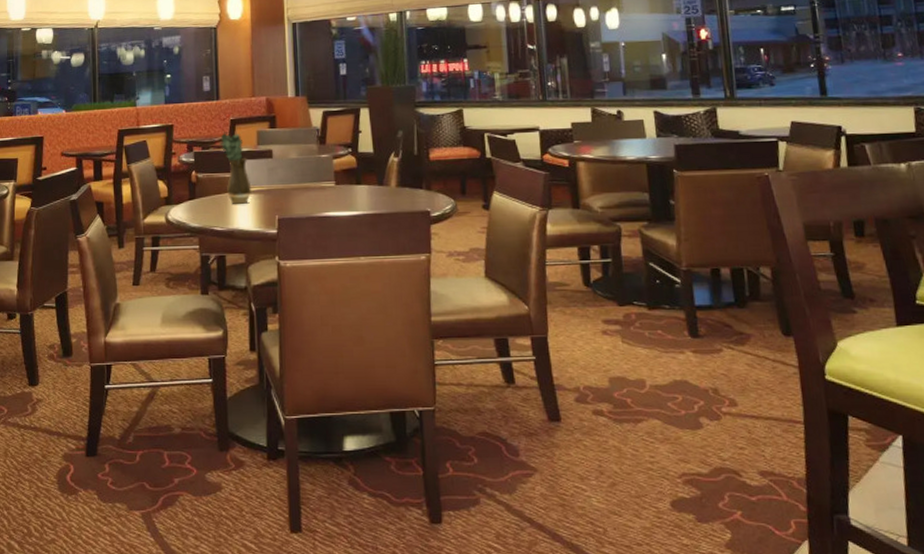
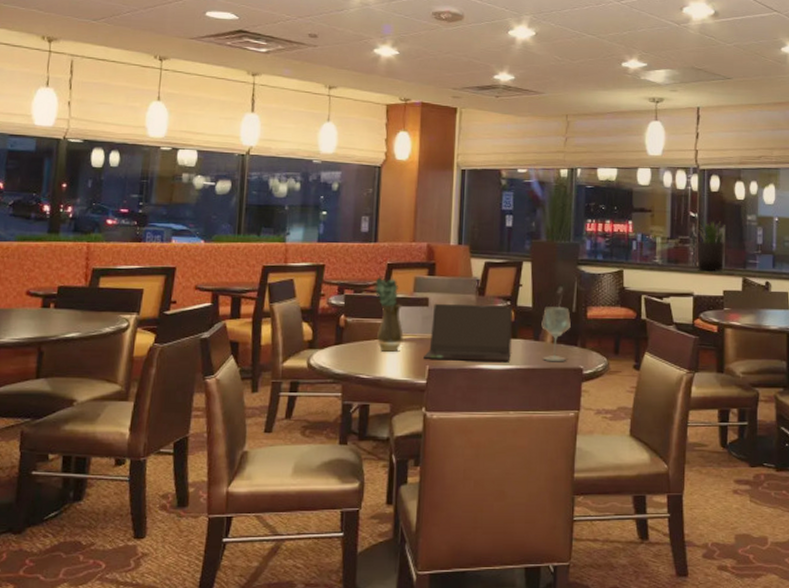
laptop: none [272,153,357,210] -> present [423,303,514,363]
wine glass: none [384,150,414,205] -> present [541,307,571,361]
planter: none [537,49,570,105] -> present [696,218,725,272]

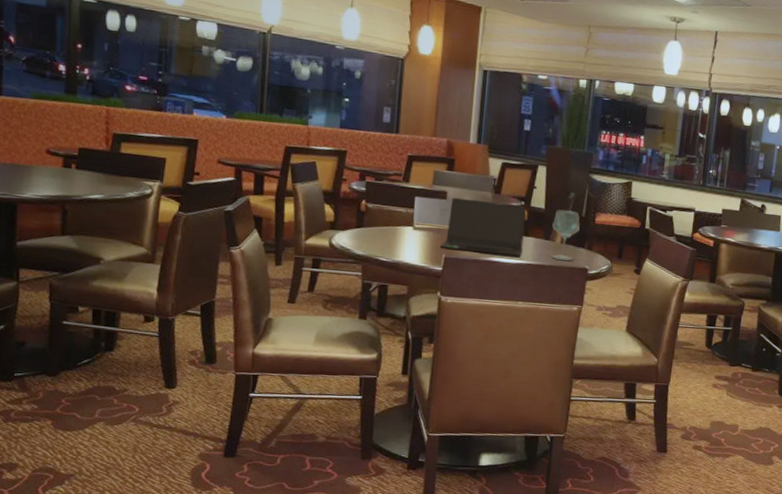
vase: present [373,275,404,352] -> none [393,165,422,239]
planter: present [696,218,725,272] -> none [701,140,730,191]

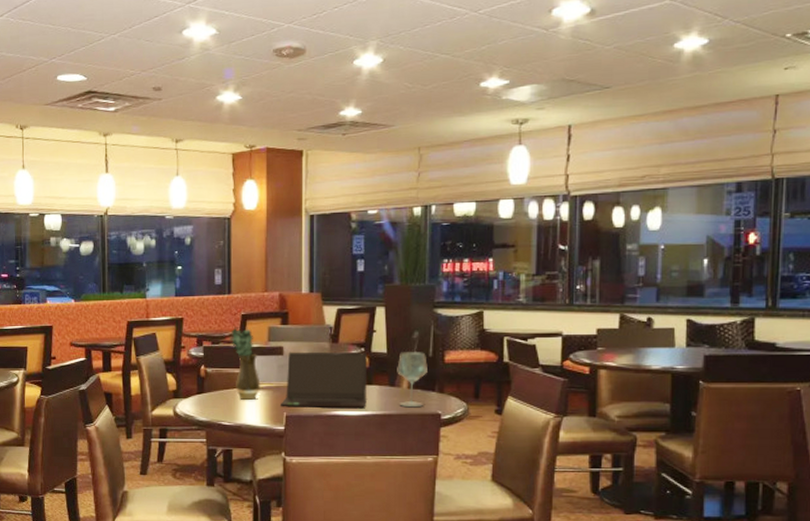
vase: none [393,165,422,239] -> present [229,326,261,400]

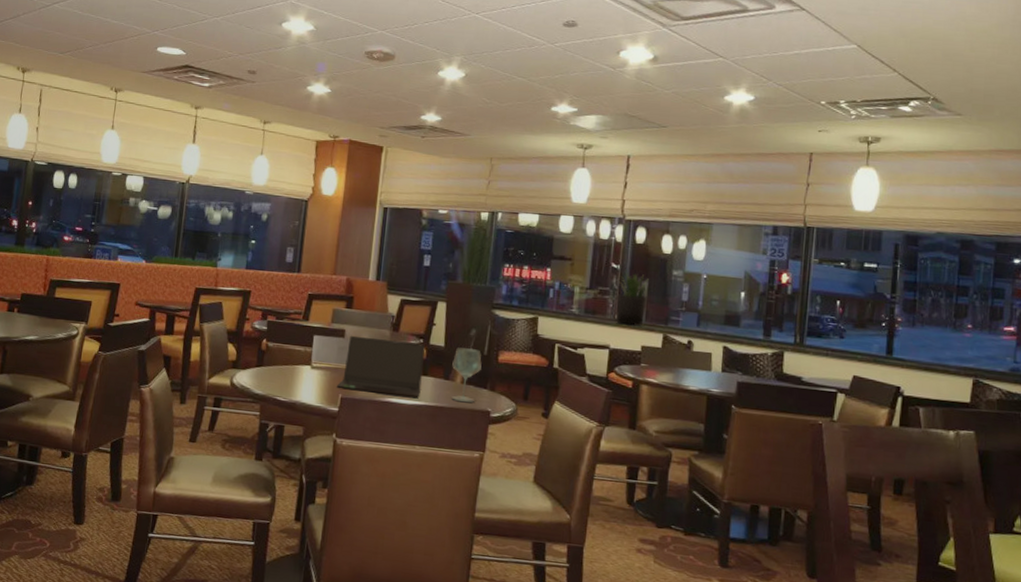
vase: present [229,326,261,400] -> none [294,304,320,379]
planter: none [565,250,600,309] -> present [615,270,649,326]

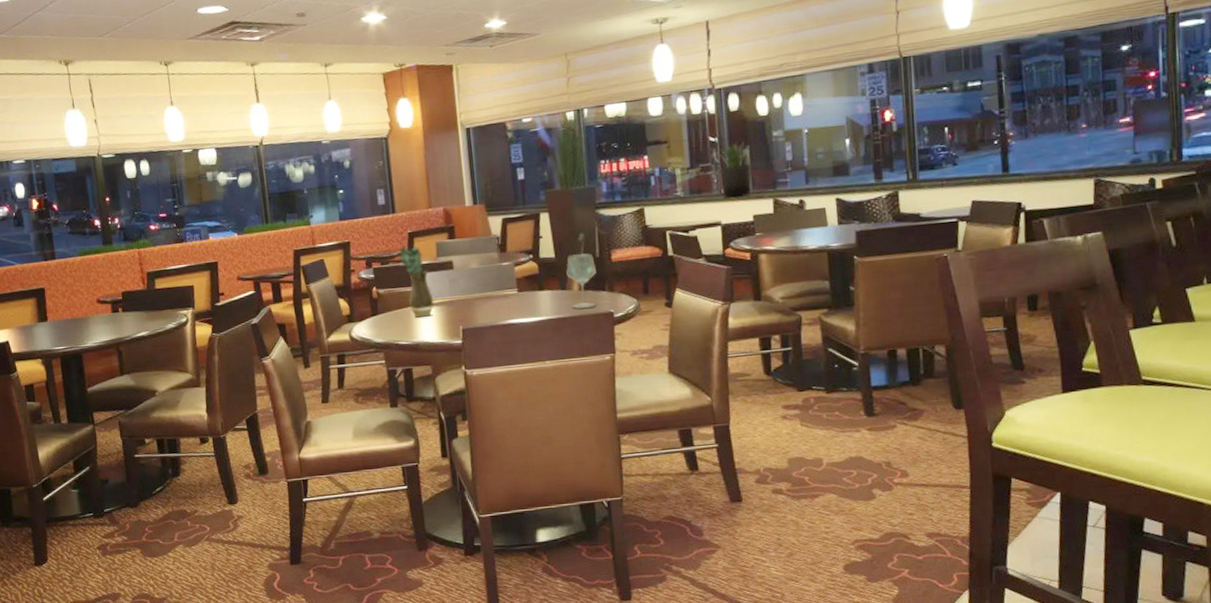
vase: none [294,304,320,379] -> present [398,244,435,318]
laptop: present [337,335,426,399] -> none [456,259,540,321]

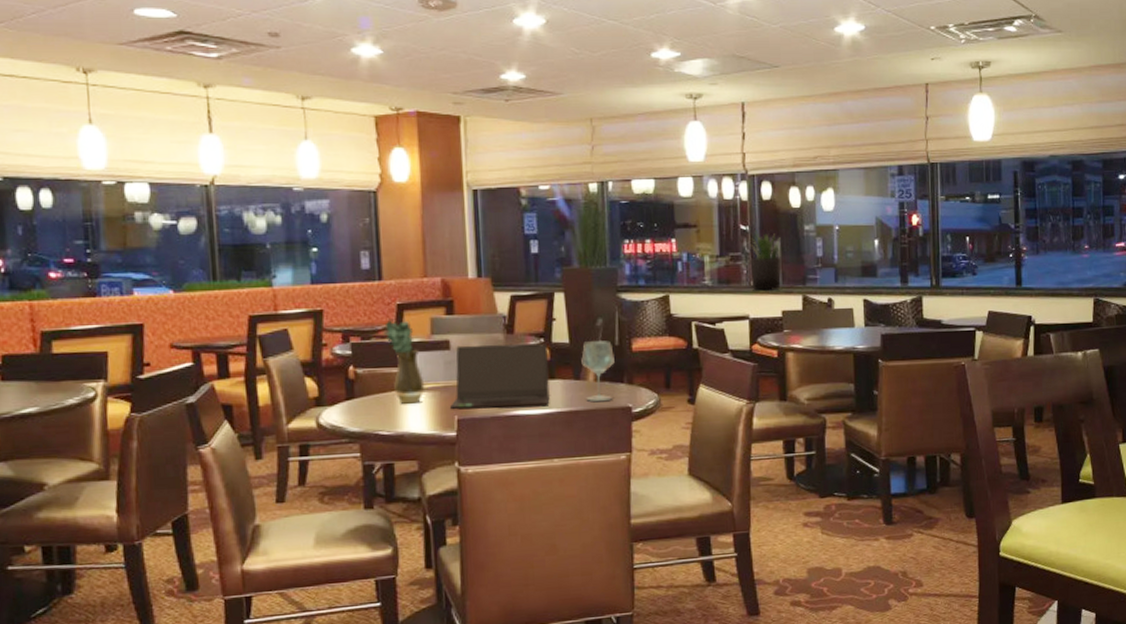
laptop: none [456,259,540,321] -> present [450,343,550,410]

